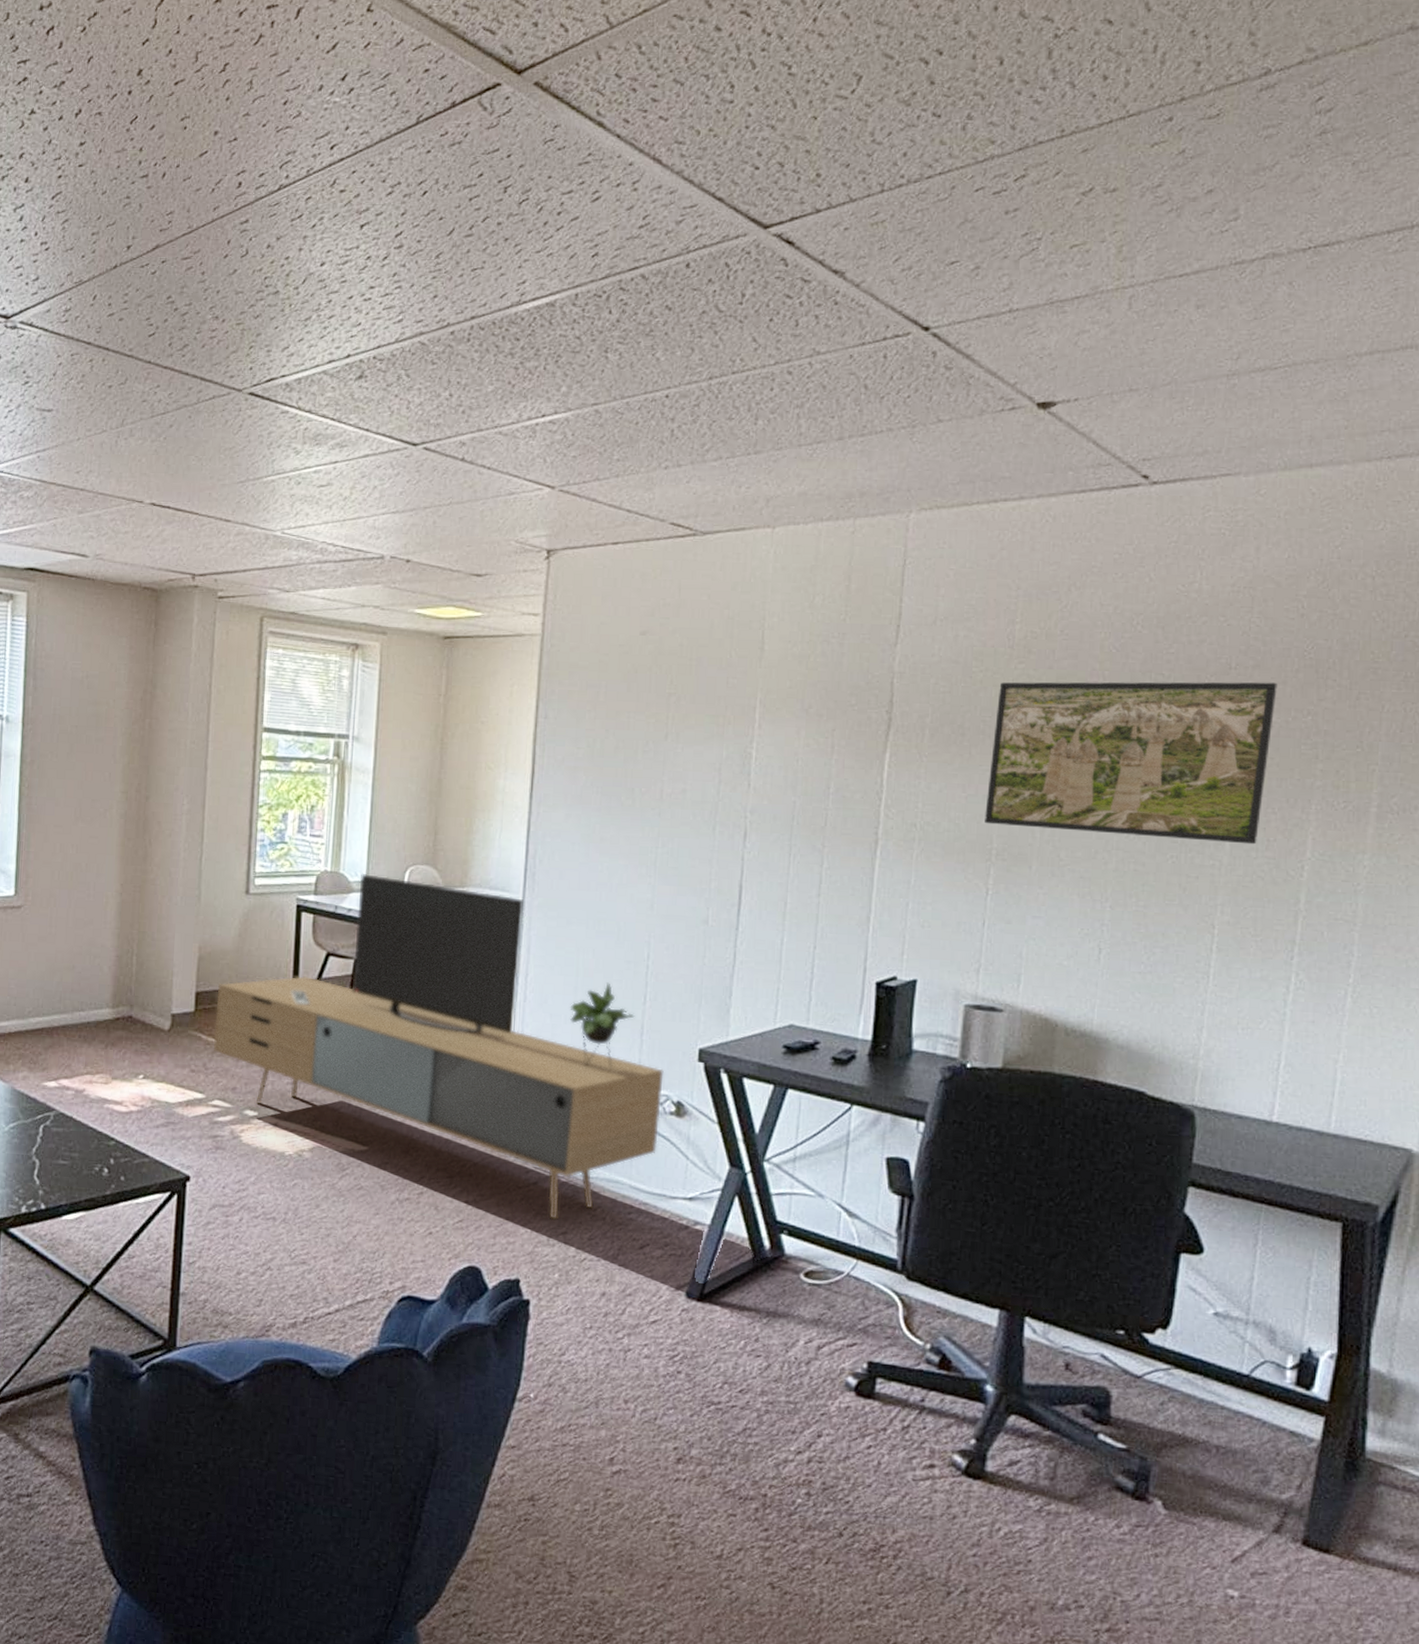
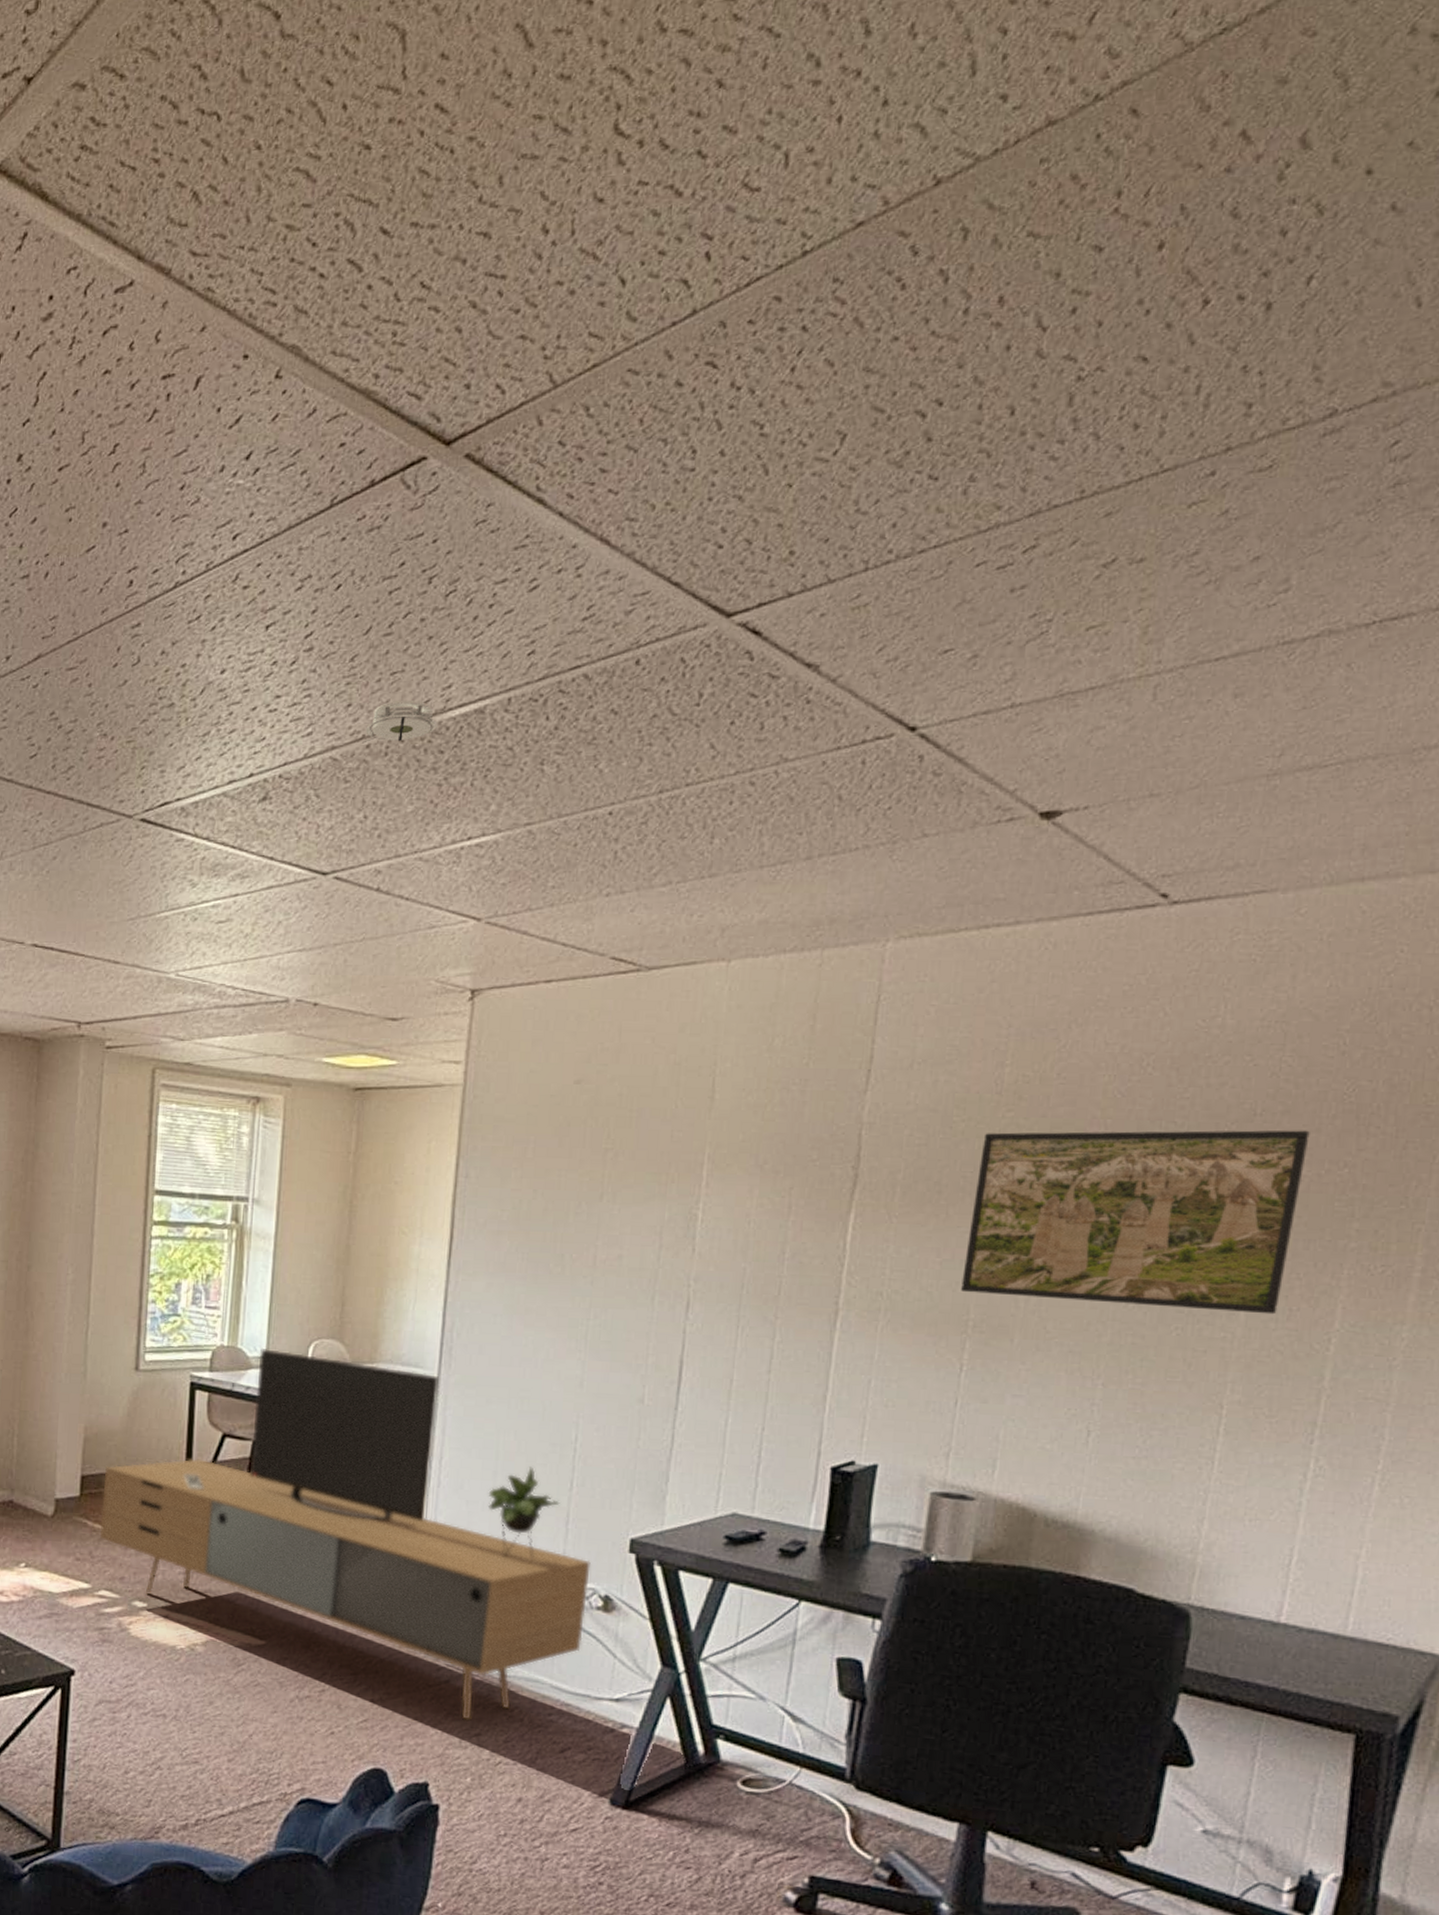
smoke detector: none [446,294,515,330] -> present [361,701,439,744]

